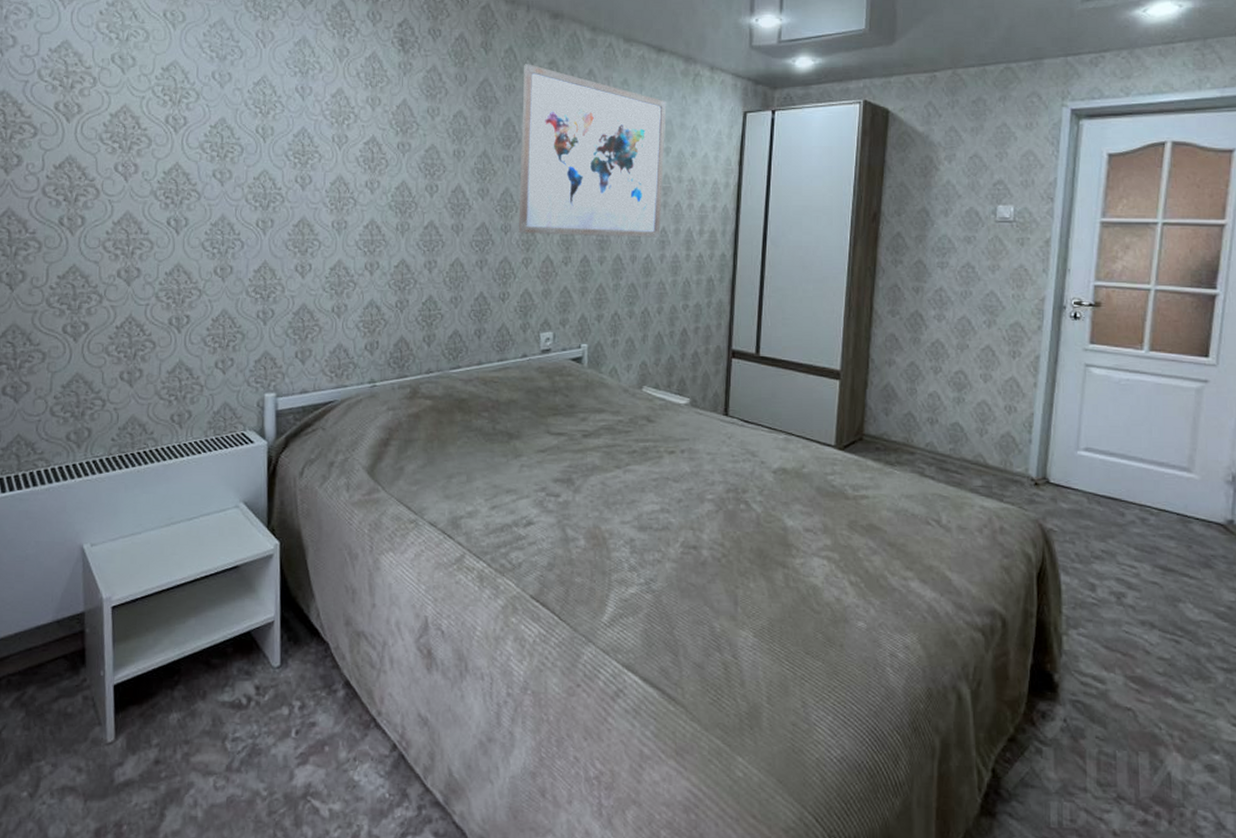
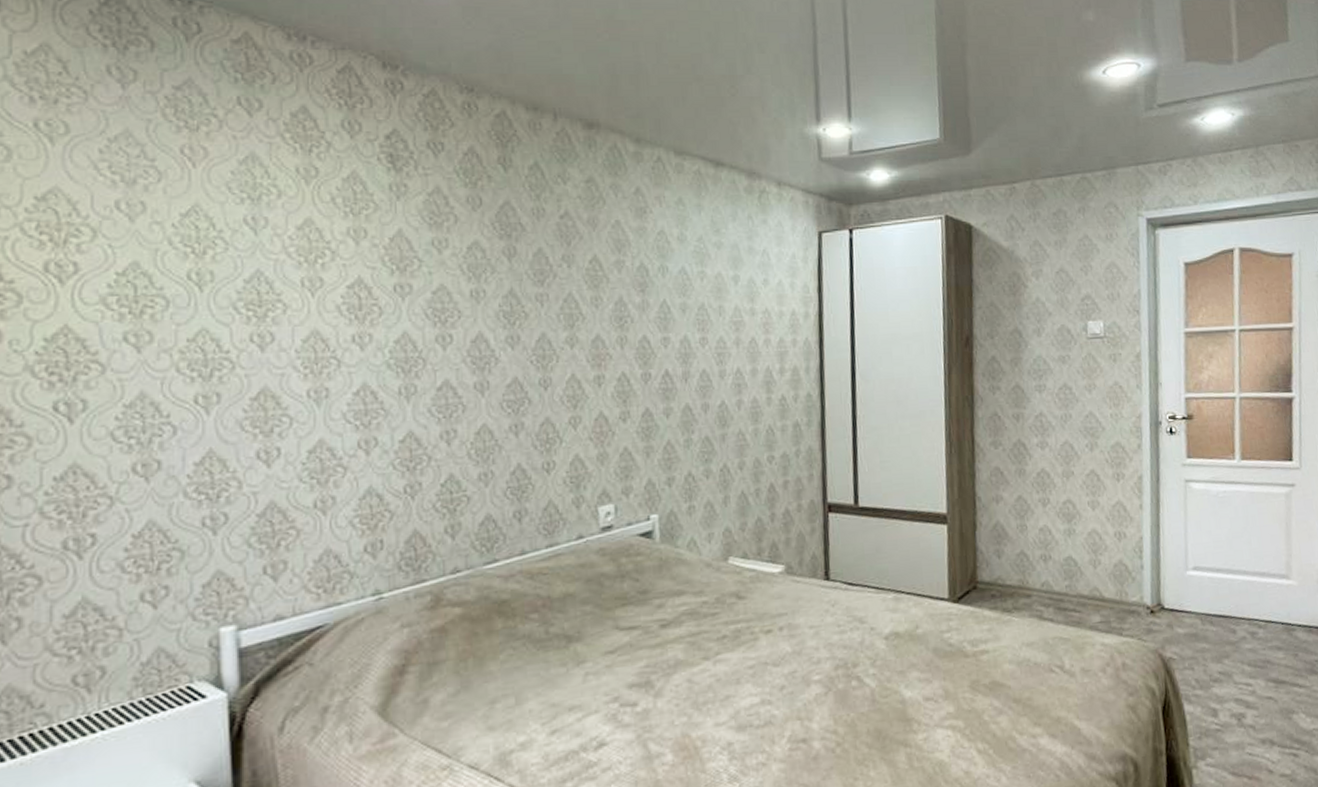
wall art: present [518,64,667,238] -> none [555,182,735,388]

